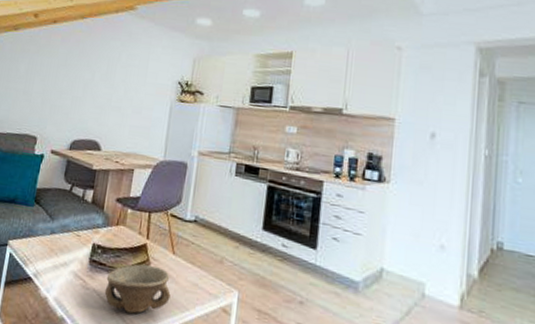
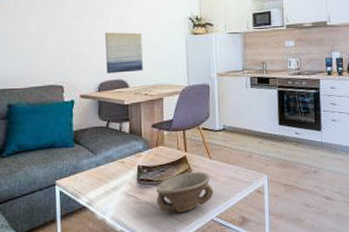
wall art: none [82,85,125,135] -> present [105,32,143,74]

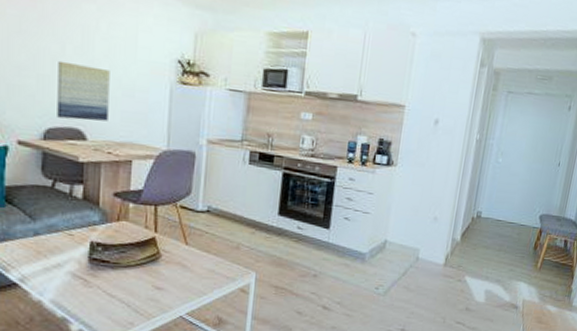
bowl: present [156,172,214,213] -> none [111,257,186,305]

